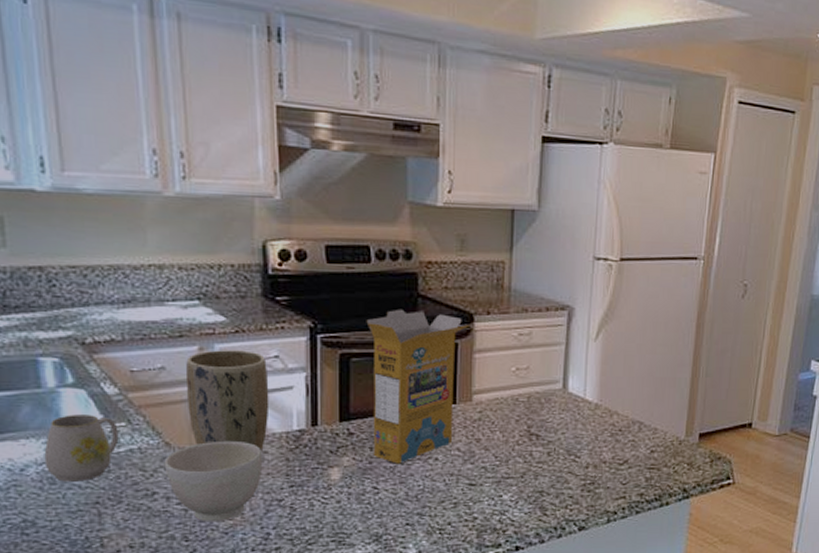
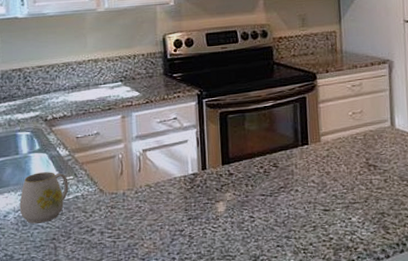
bowl: present [164,440,263,522] -> none [99,185,168,251]
plant pot: present [185,350,270,453] -> none [113,116,172,194]
cereal box: present [366,309,471,464] -> none [237,74,315,196]

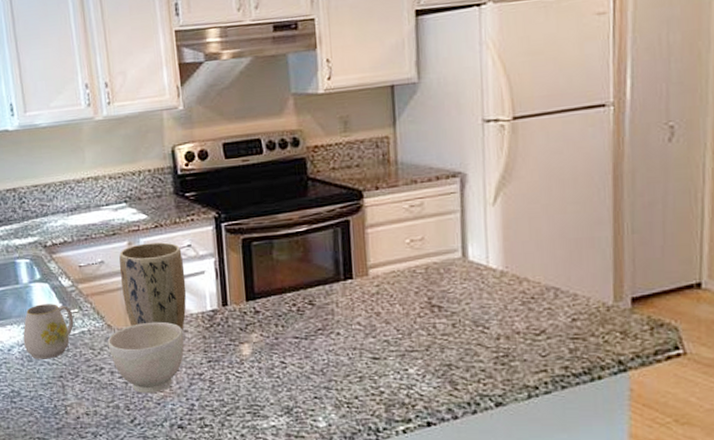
bowl: none [99,185,168,251] -> present [107,321,184,394]
plant pot: none [113,116,172,194] -> present [119,242,187,332]

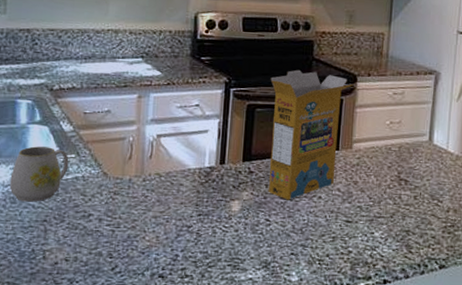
bowl: present [107,321,184,394] -> none [100,173,179,243]
plant pot: present [119,242,187,332] -> none [124,98,190,186]
cereal box: none [263,192,361,339] -> present [268,69,354,200]

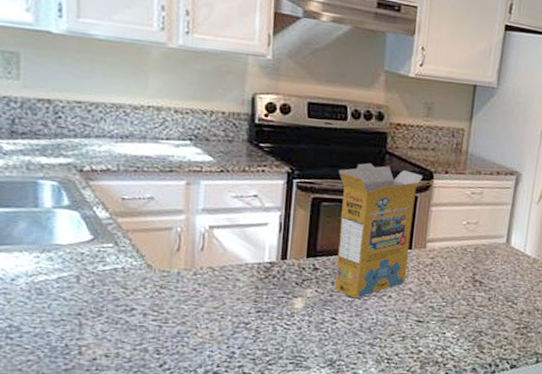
mug: present [9,146,69,202] -> none [34,233,106,294]

